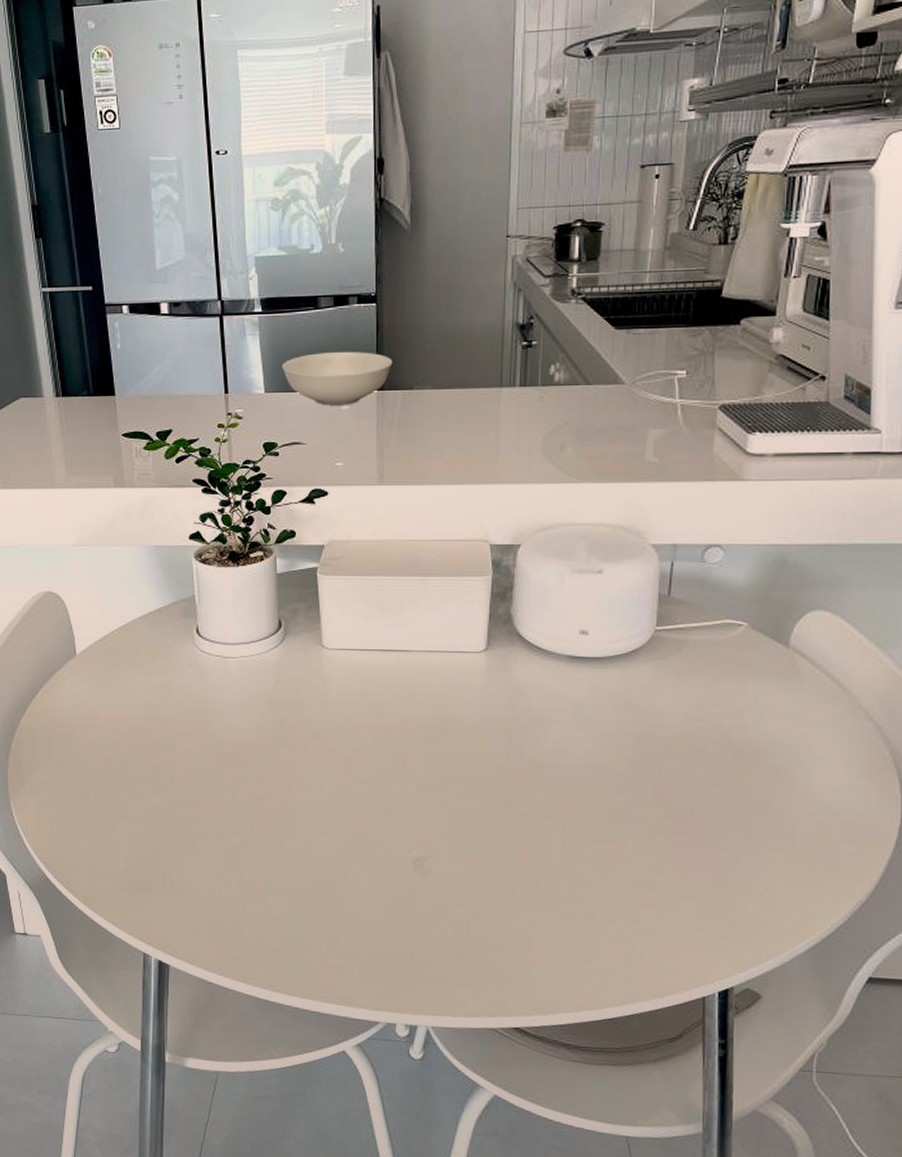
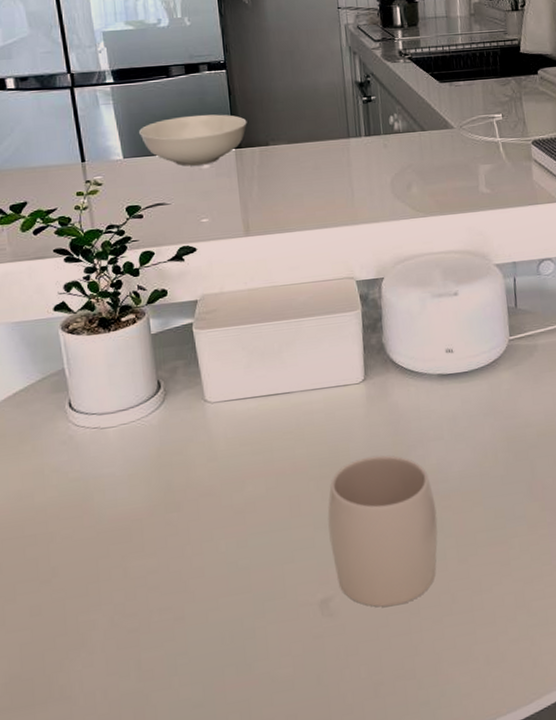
mug: none [431,728,546,880] -> present [327,455,438,607]

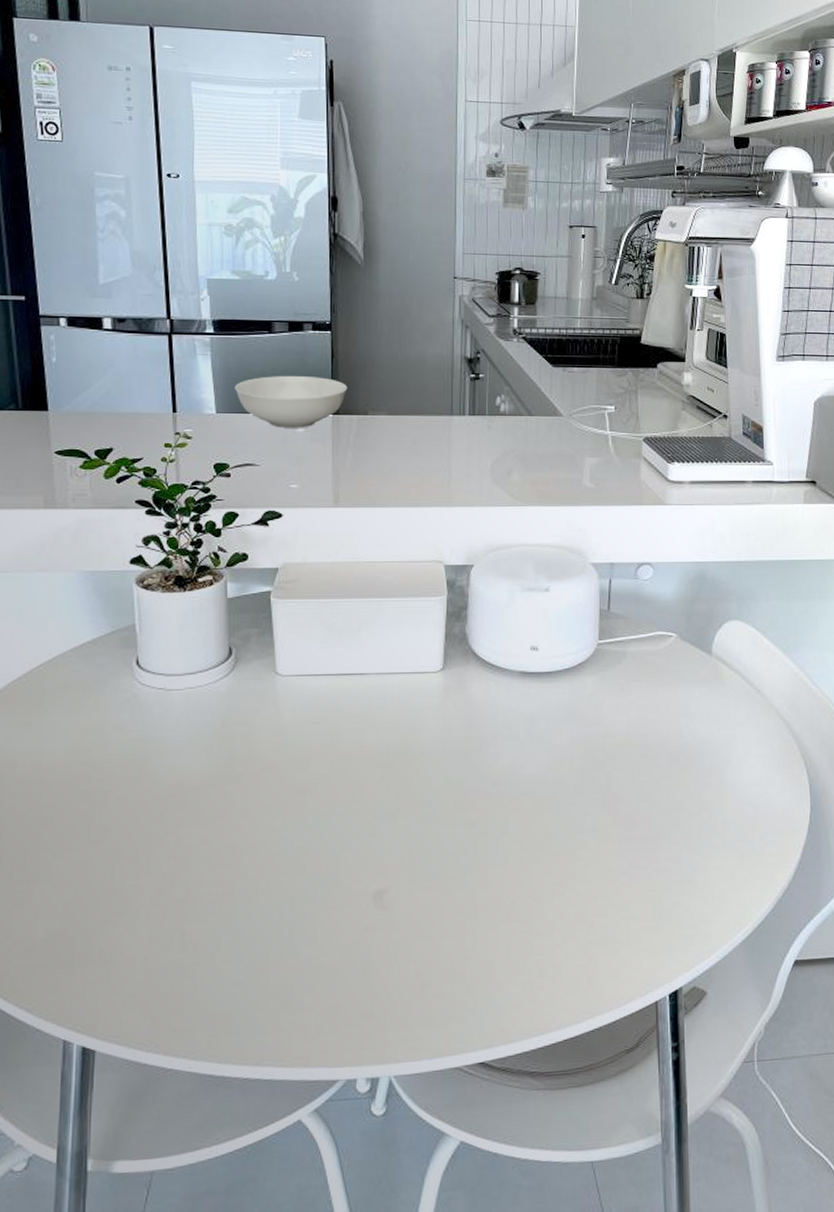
mug: present [327,455,438,607] -> none [391,748,504,906]

